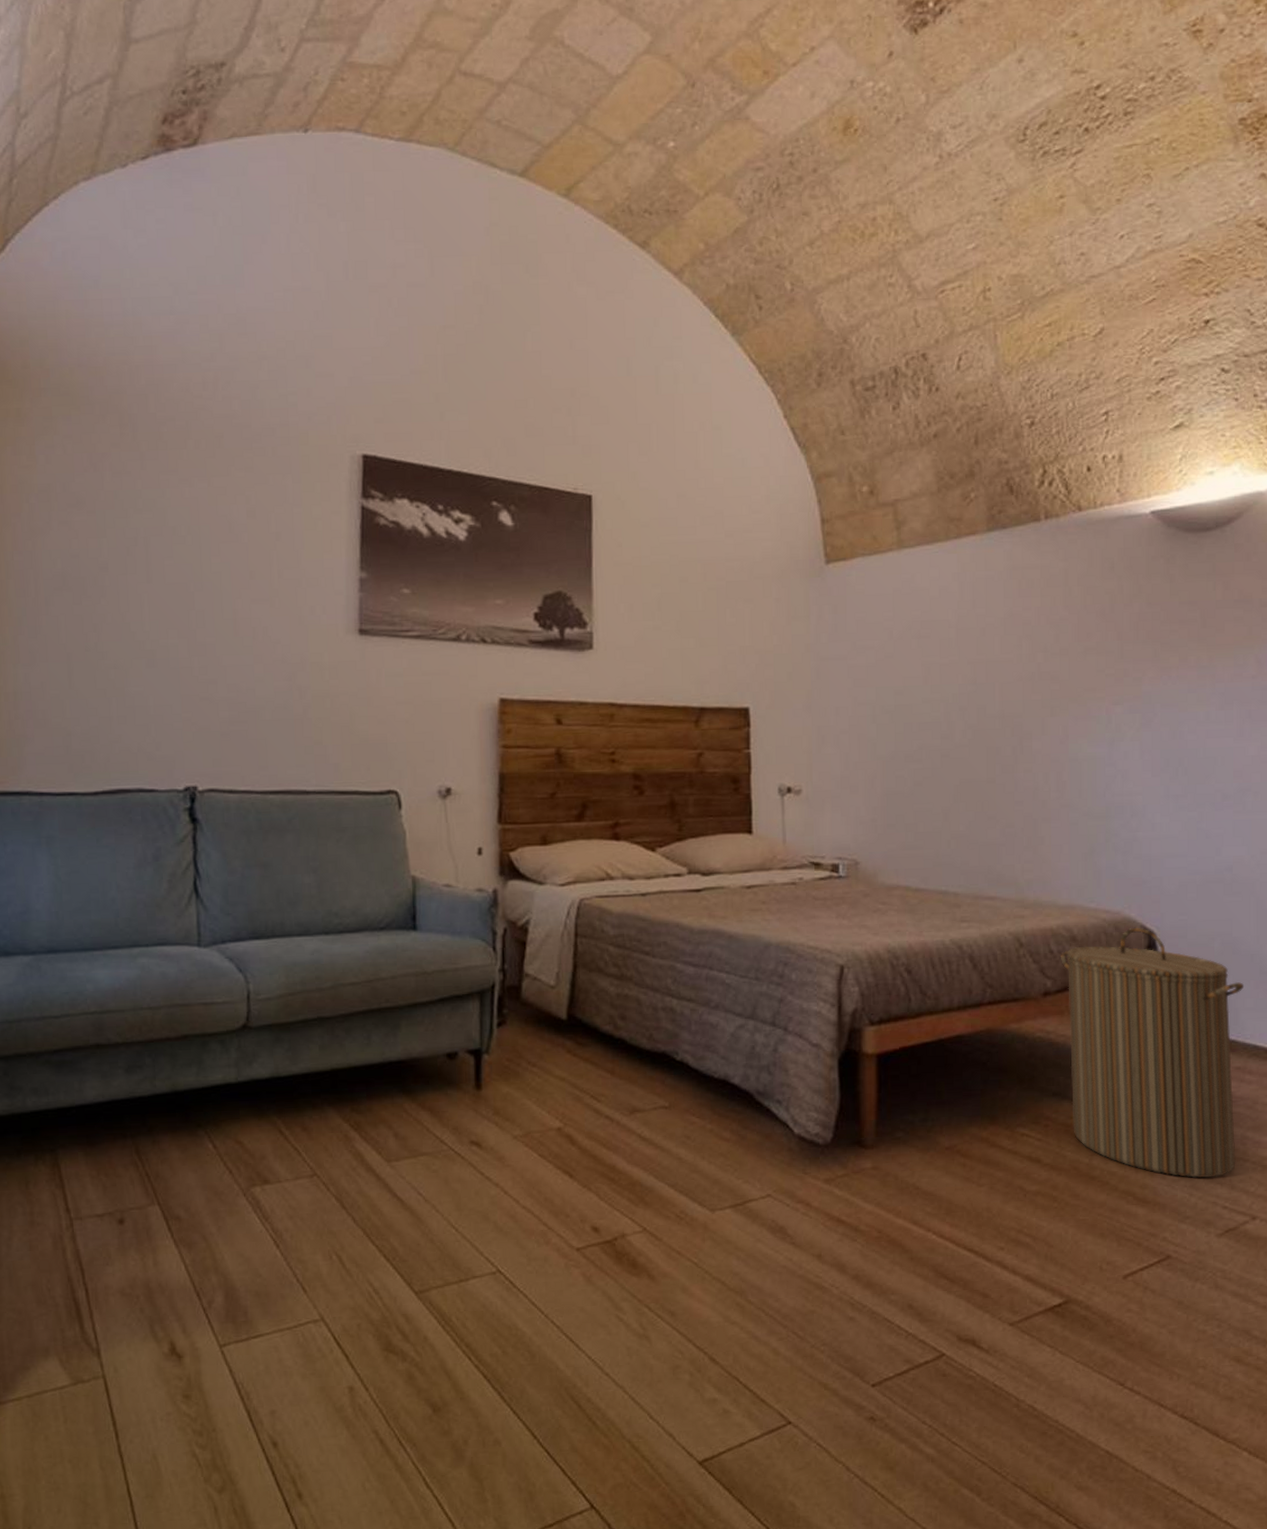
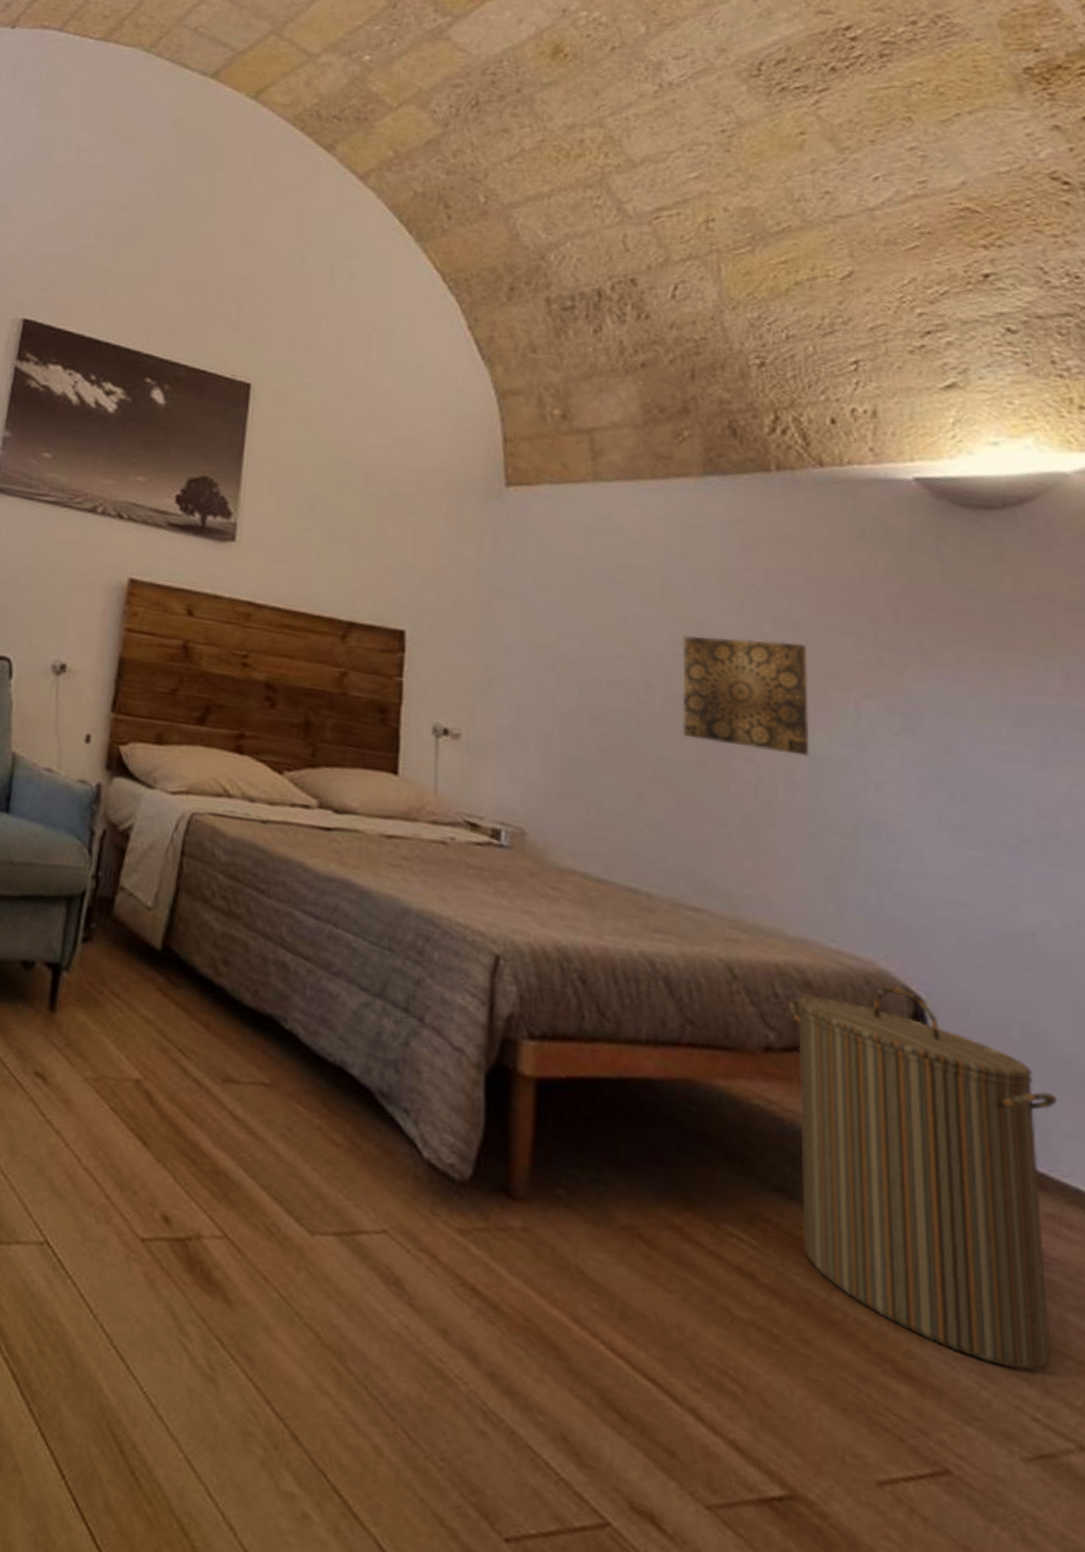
wall art: none [975,667,1073,761] -> present [682,635,810,756]

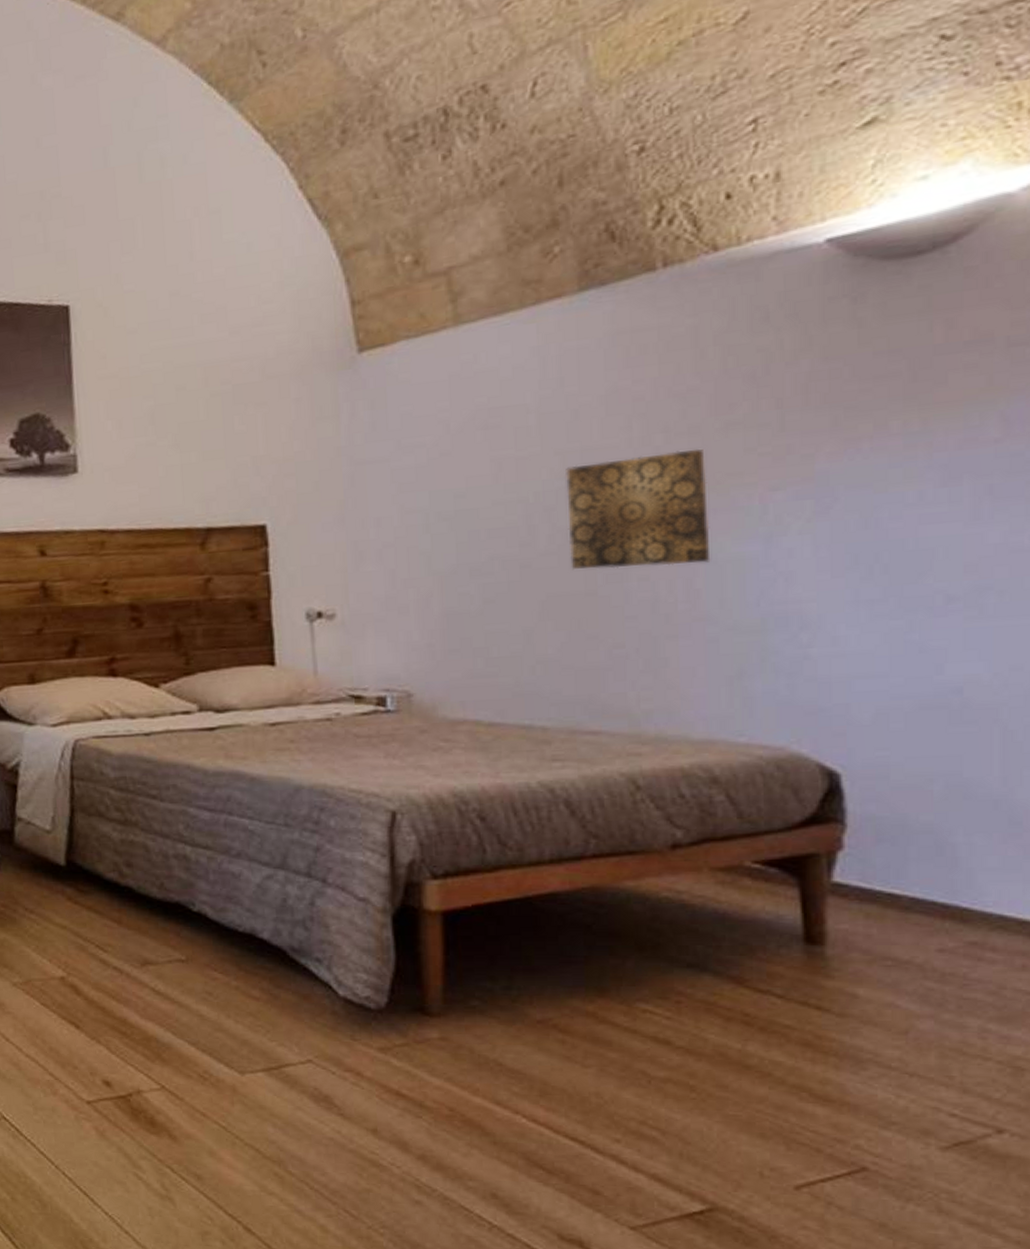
laundry hamper: present [789,986,1058,1370] -> none [696,766,983,1078]

